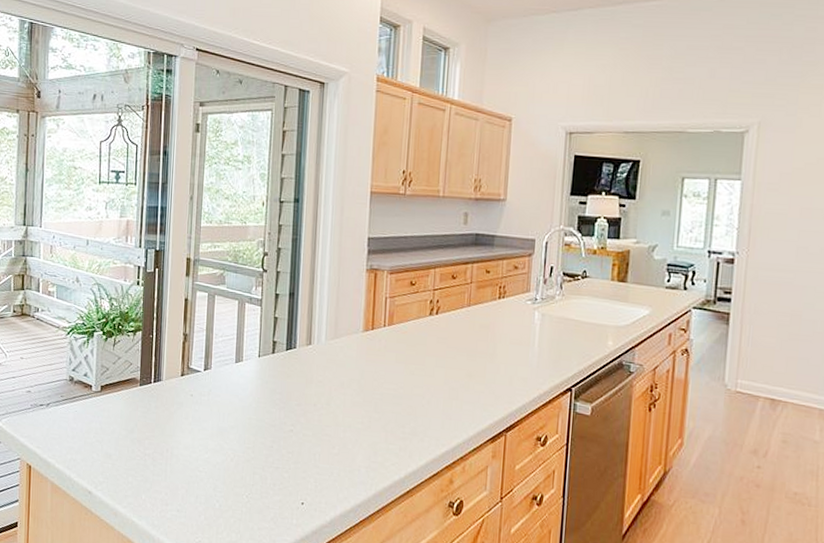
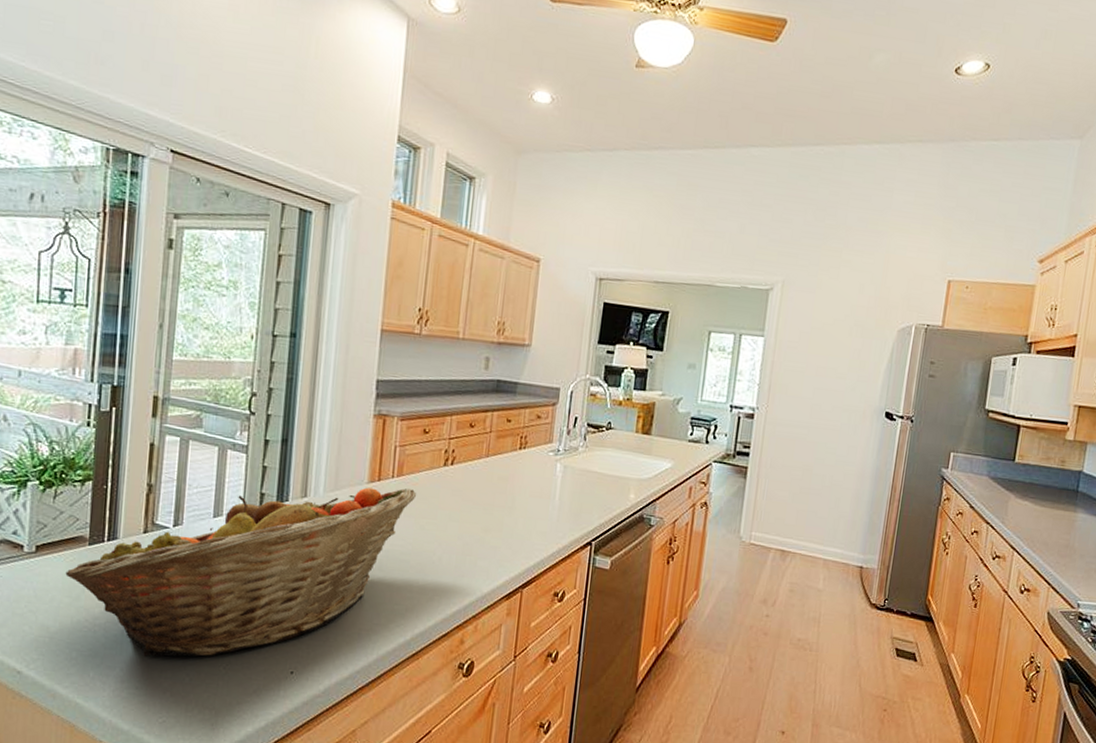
fruit basket: none [123,336,407,486] -> present [65,487,417,657]

